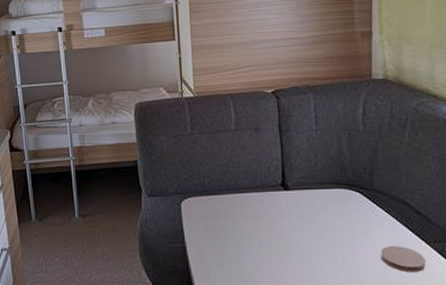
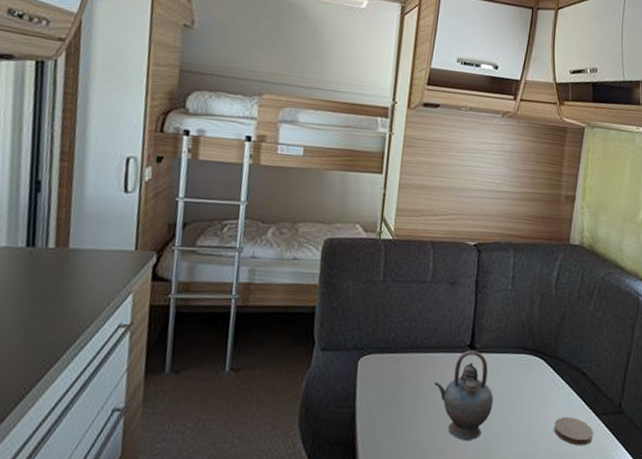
teapot: none [253,188,313,270] -> present [435,350,493,441]

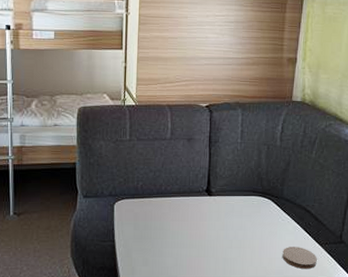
teapot: present [435,350,493,441] -> none [178,194,229,266]

